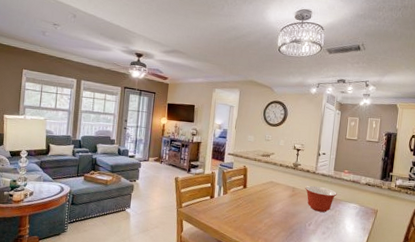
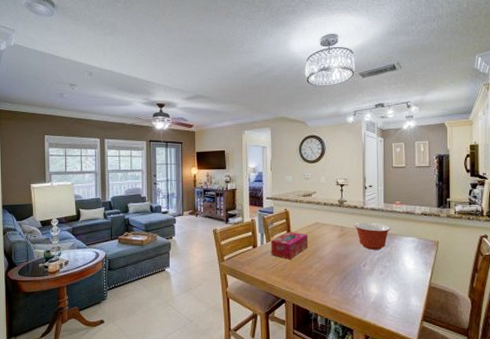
tissue box: none [226,187,262,212] -> present [271,231,309,259]

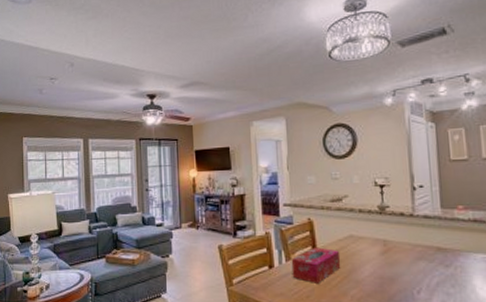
mixing bowl: present [354,222,391,250] -> none [402,234,453,271]

